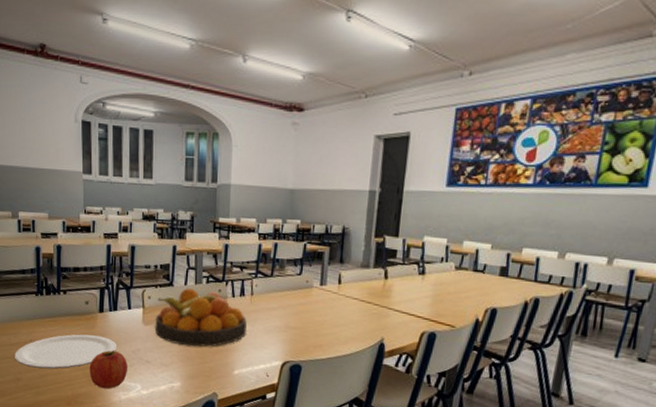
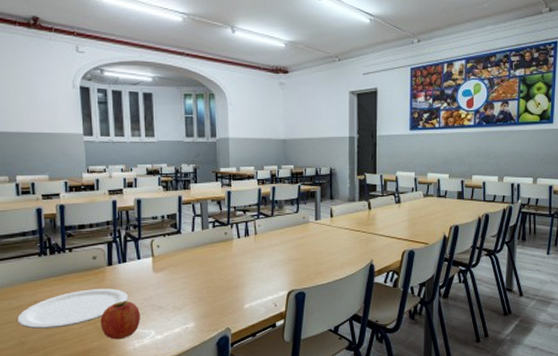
fruit bowl: present [155,288,247,347] -> none [165,234,253,288]

